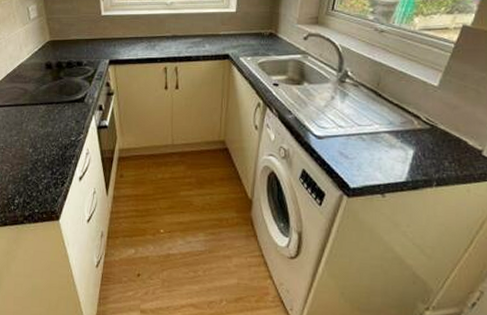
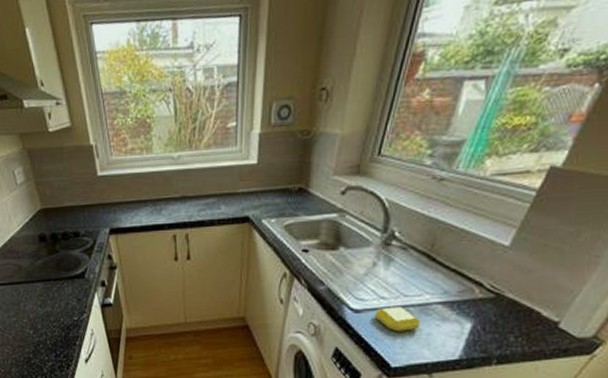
soap bar: none [334,134,372,156] -> present [375,307,420,331]

